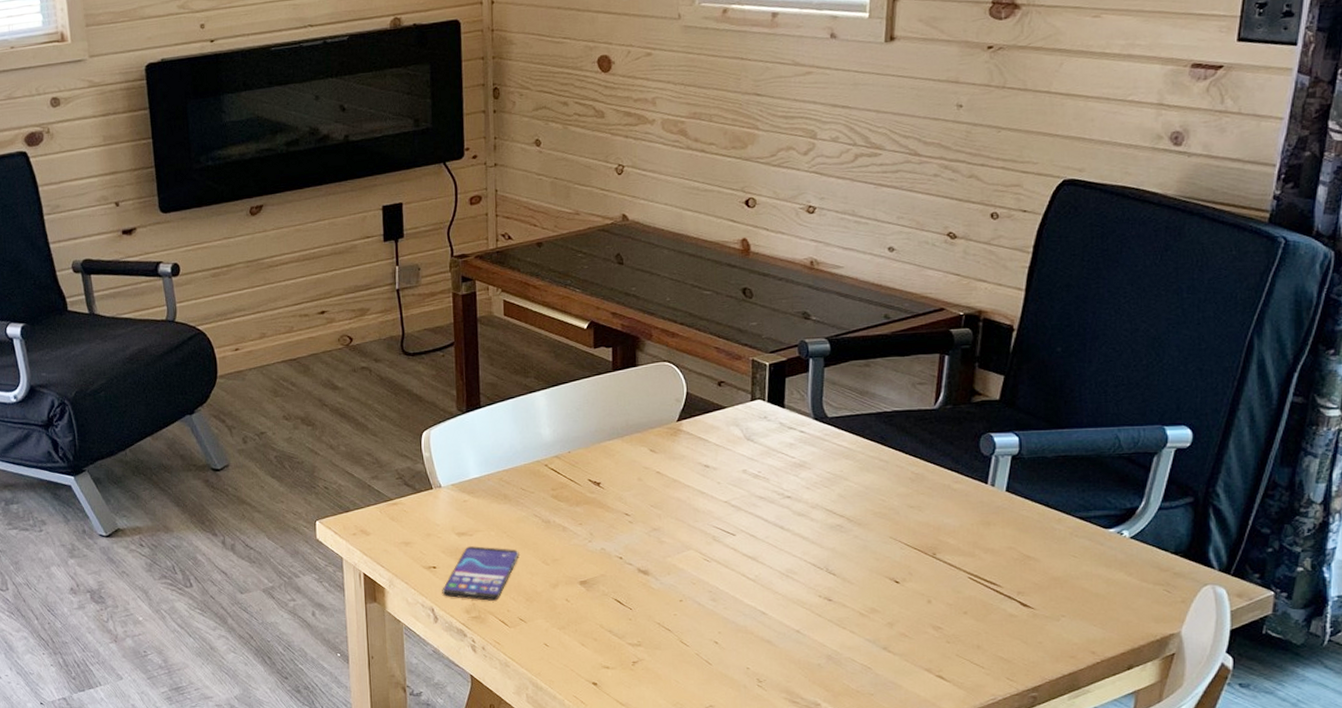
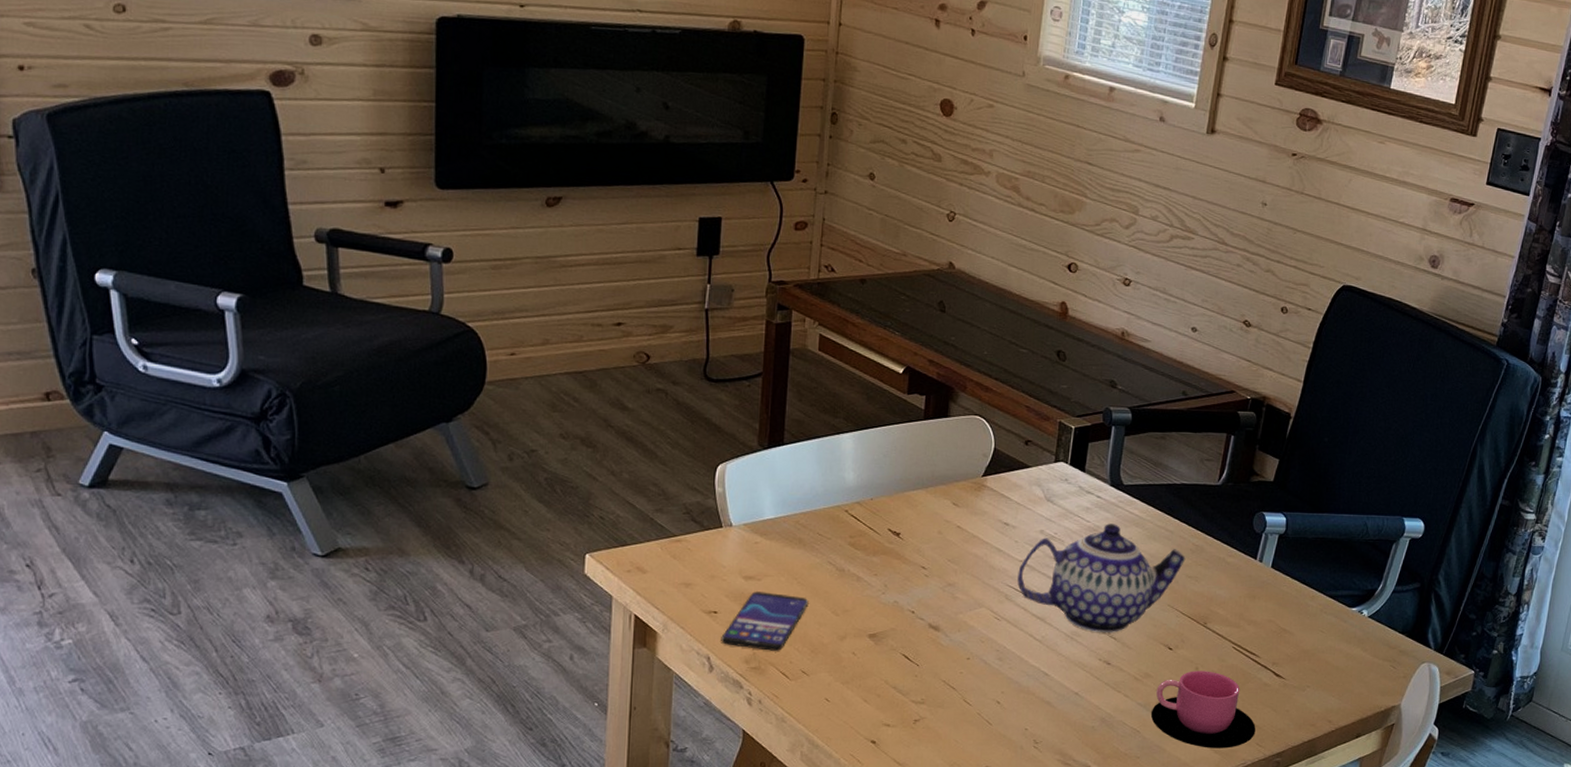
teapot: none [723,458,905,569] -> present [1017,523,1186,632]
cup: none [881,603,1004,684] -> present [1150,671,1256,748]

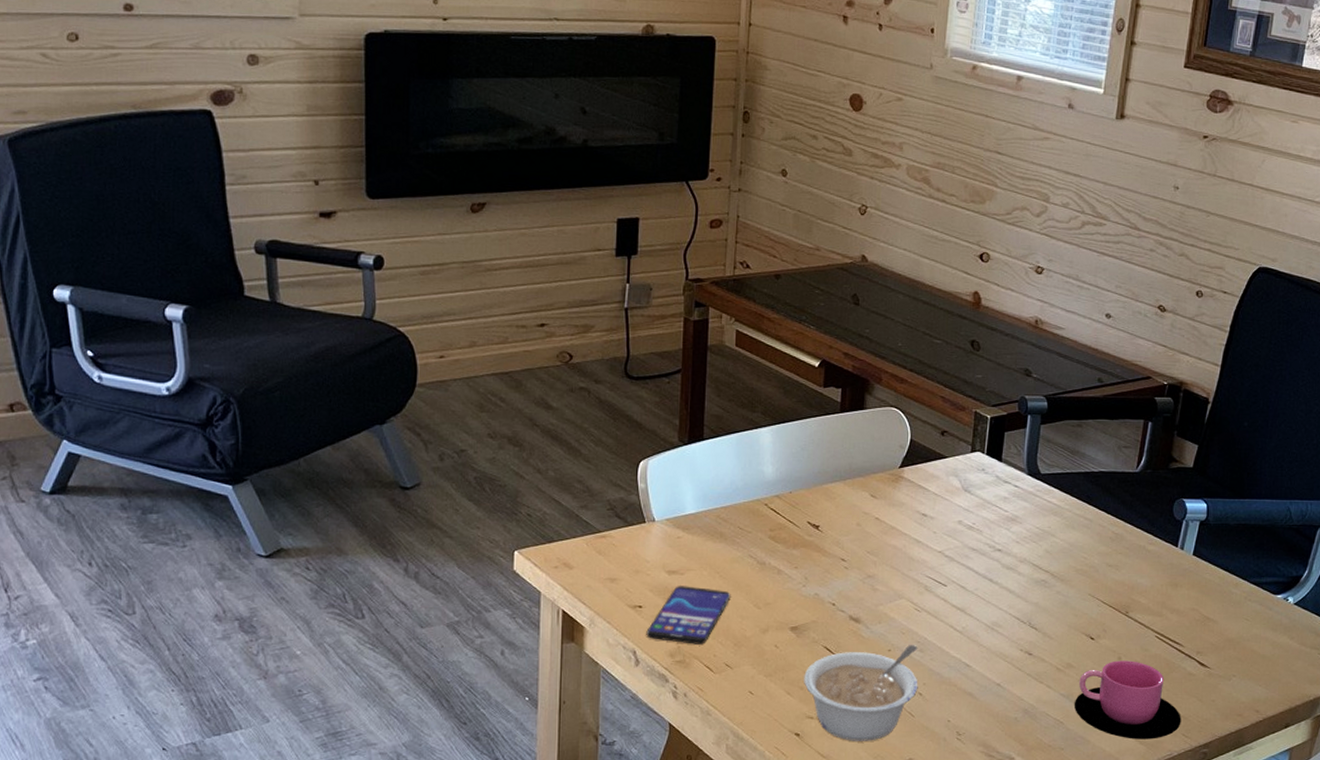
legume: none [881,653,997,749] -> present [804,645,918,741]
teapot: present [1017,523,1186,632] -> none [937,513,1106,623]

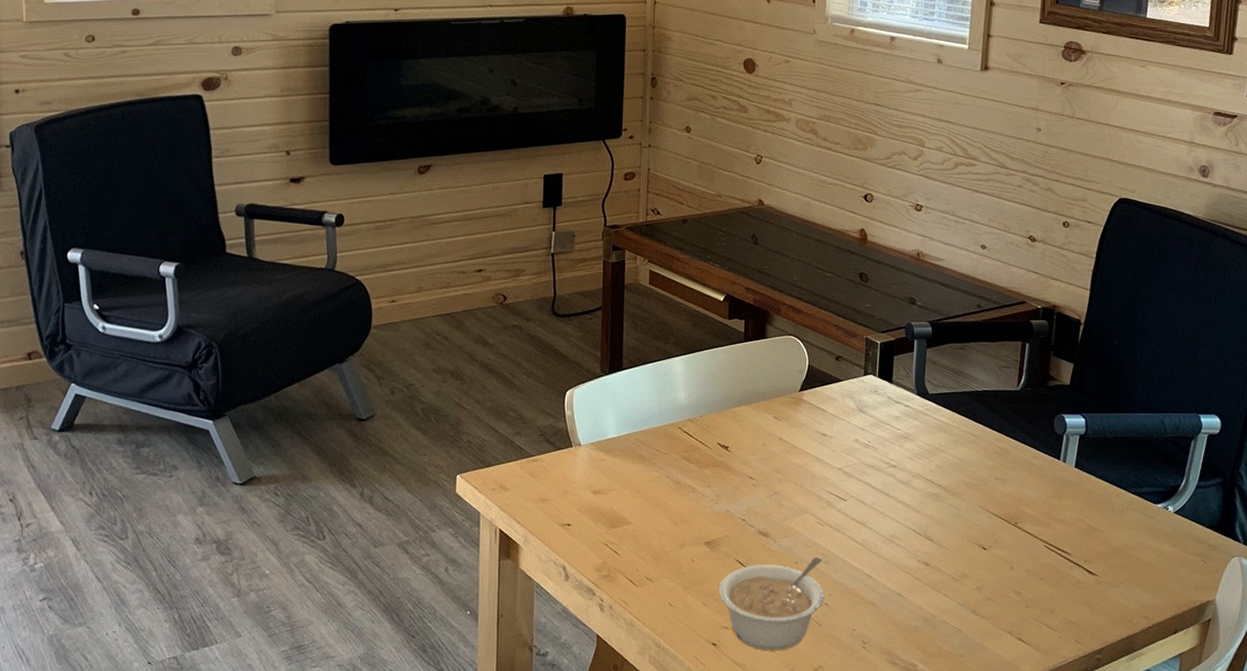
smartphone: present [646,586,731,644] -> none [574,505,650,559]
cup: present [1074,660,1181,739] -> none [970,569,1074,646]

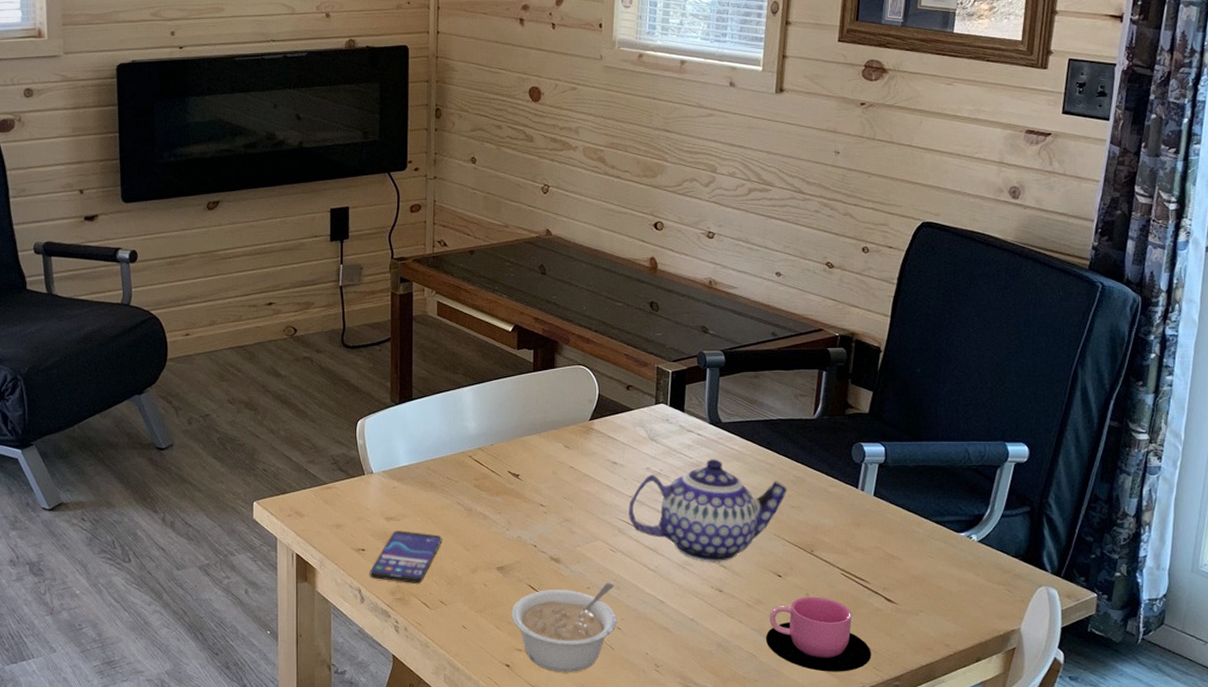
smartphone: none [574,505,650,559] -> present [369,531,443,583]
teapot: none [837,431,993,534] -> present [629,459,788,561]
cup: none [970,569,1074,646] -> present [765,597,872,672]

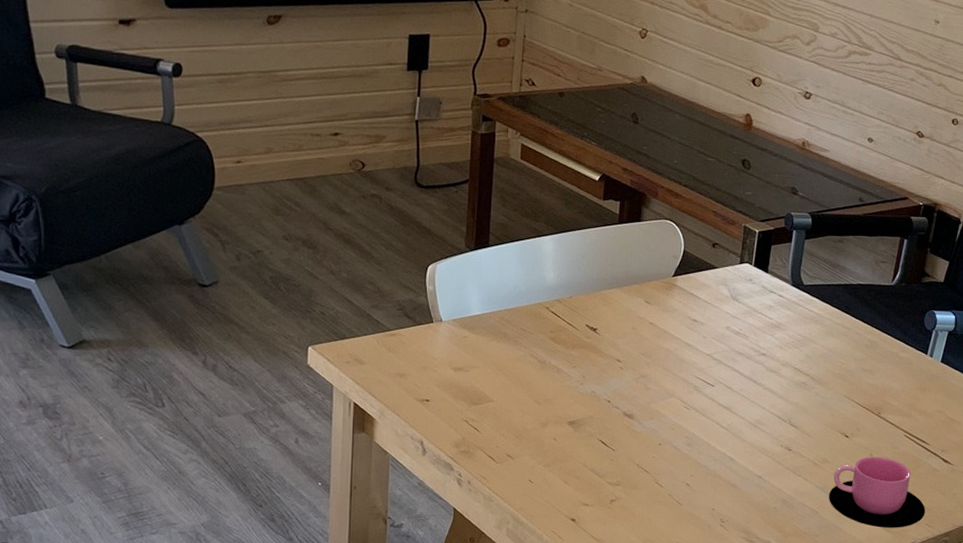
smartphone: present [369,531,443,583] -> none [433,382,513,436]
legume: present [511,583,617,672] -> none [580,440,687,527]
teapot: present [629,459,788,561] -> none [705,321,862,421]

